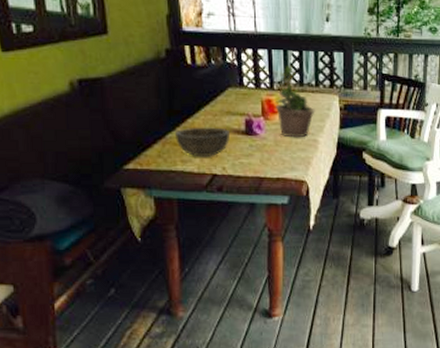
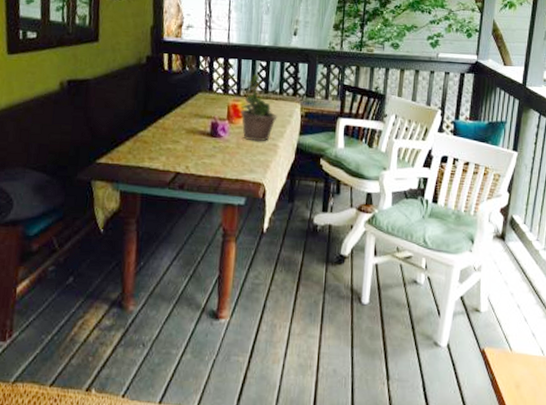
bowl: present [174,127,230,157] -> none [145,127,196,156]

